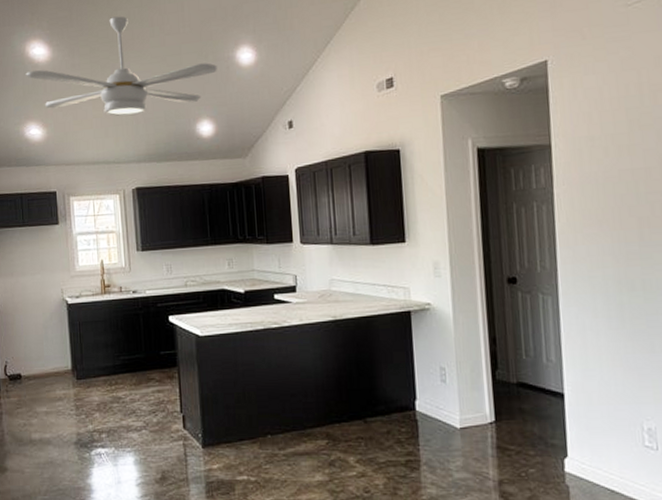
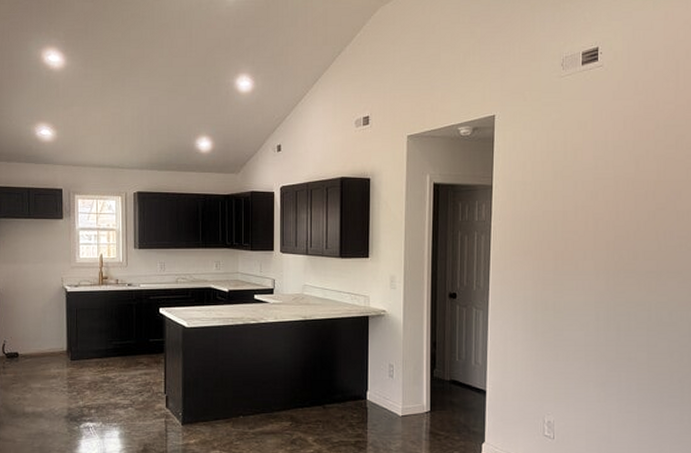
ceiling fan: present [26,16,217,116] -> none [40,35,218,126]

